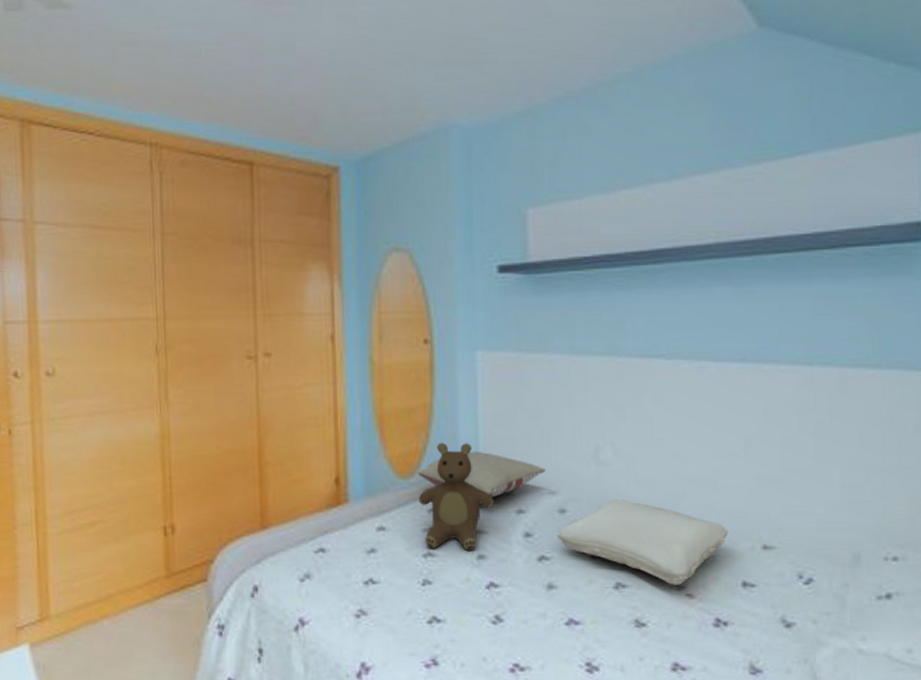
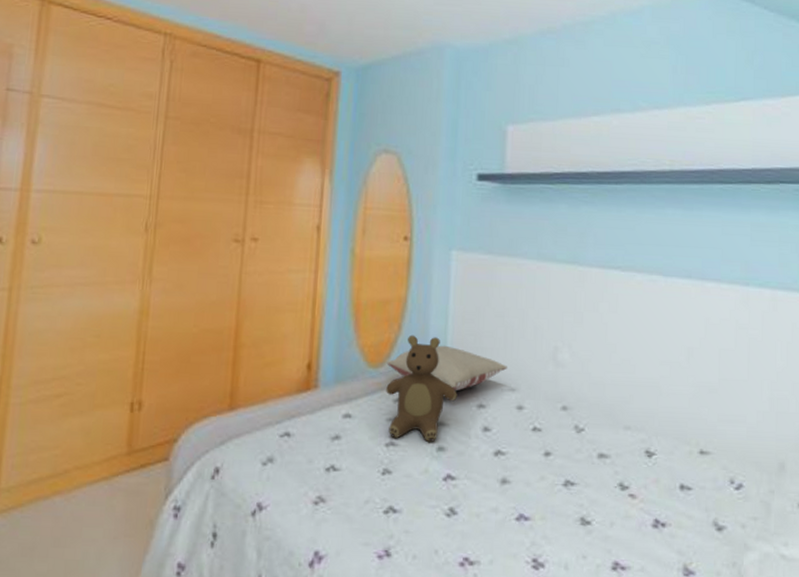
pillow: present [556,498,729,585] -> none [513,398,670,485]

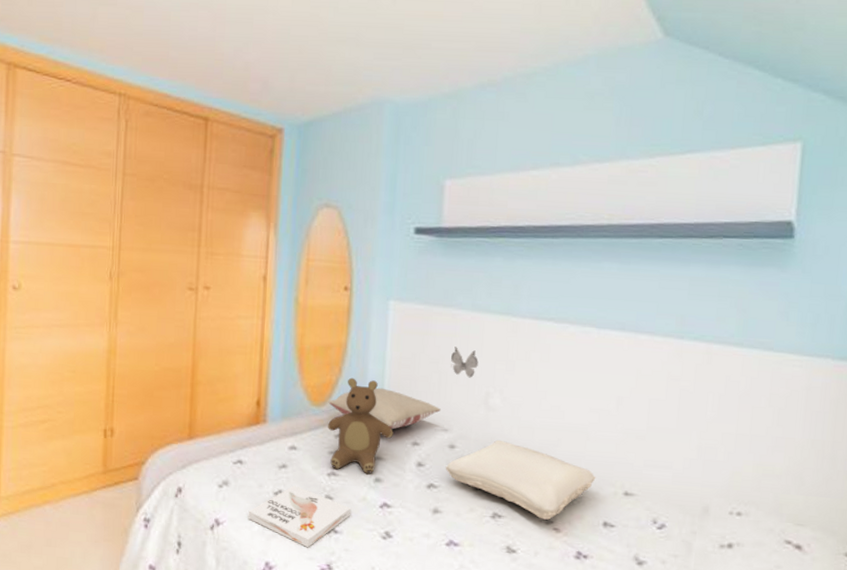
book: none [295,459,412,532] -> present [248,485,352,548]
pillow: none [513,398,670,485] -> present [445,439,596,520]
decorative butterfly: none [517,298,546,332] -> present [451,347,478,378]

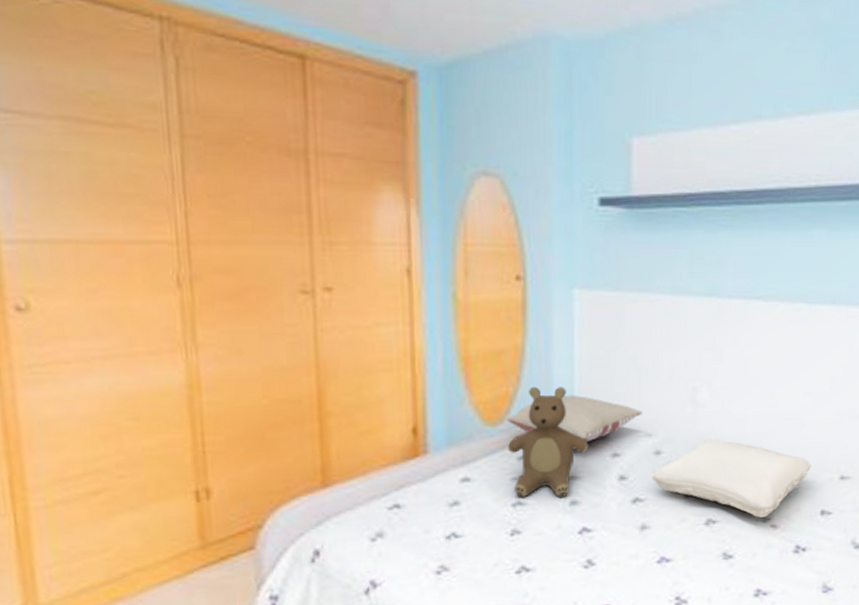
book: present [248,485,352,548] -> none [414,524,545,595]
decorative butterfly: present [451,347,478,378] -> none [651,338,682,373]

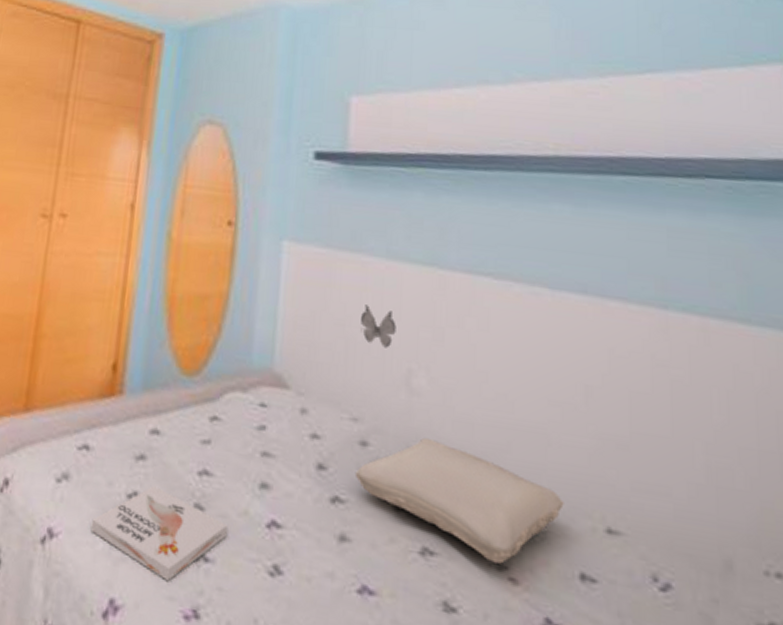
book: none [414,524,545,595] -> present [90,486,229,582]
pillow: present [506,394,642,443] -> none [203,354,348,415]
teddy bear: present [508,386,589,498] -> none [201,339,286,476]
decorative butterfly: none [651,338,682,373] -> present [360,304,396,348]

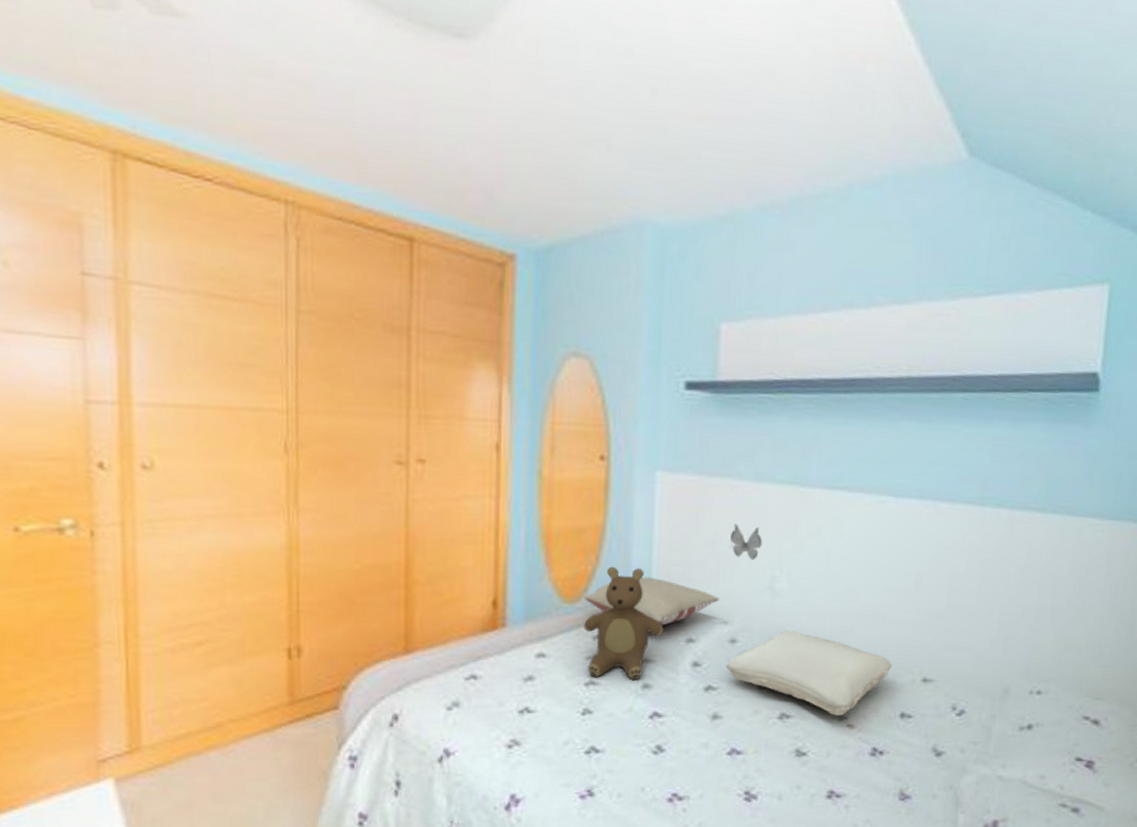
book: present [90,486,229,582] -> none [486,700,615,773]
teddy bear: none [201,339,286,476] -> present [584,566,664,679]
pillow: none [203,354,348,415] -> present [583,577,719,626]

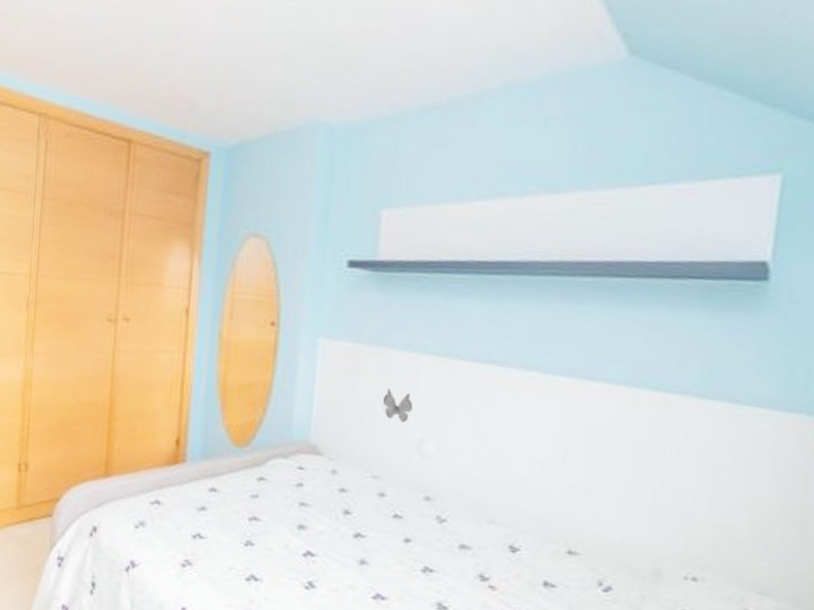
pillow: present [583,577,719,626] -> none [251,429,371,475]
teddy bear: present [584,566,664,679] -> none [250,418,320,520]
pillow: present [725,629,893,716] -> none [373,489,537,577]

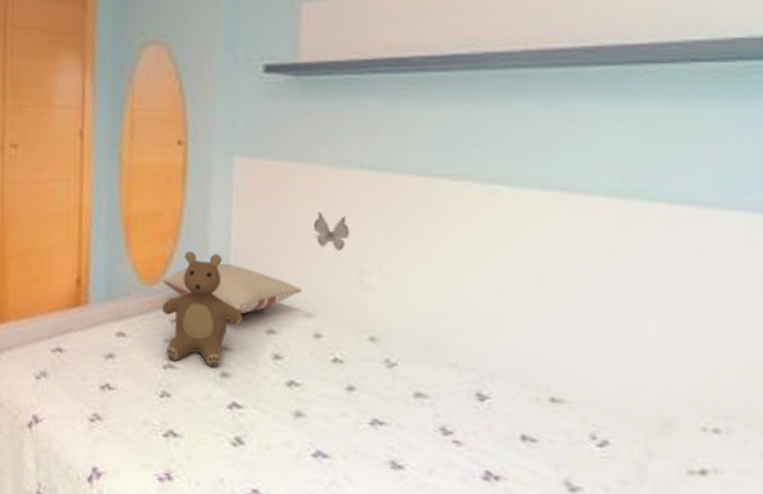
teddy bear: none [250,418,320,520] -> present [162,250,243,367]
pillow: none [251,429,371,475] -> present [162,263,302,315]

